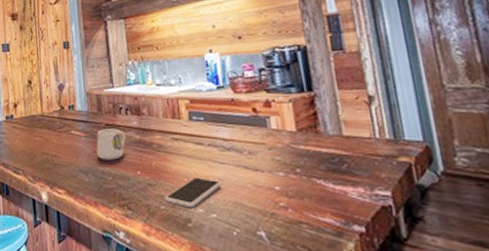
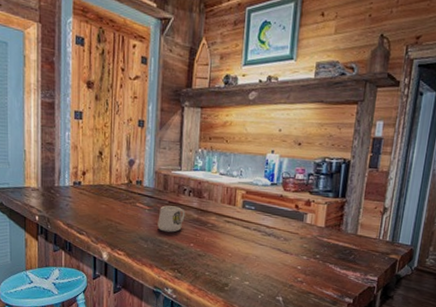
smartphone: present [165,177,221,208] -> none [211,253,258,276]

